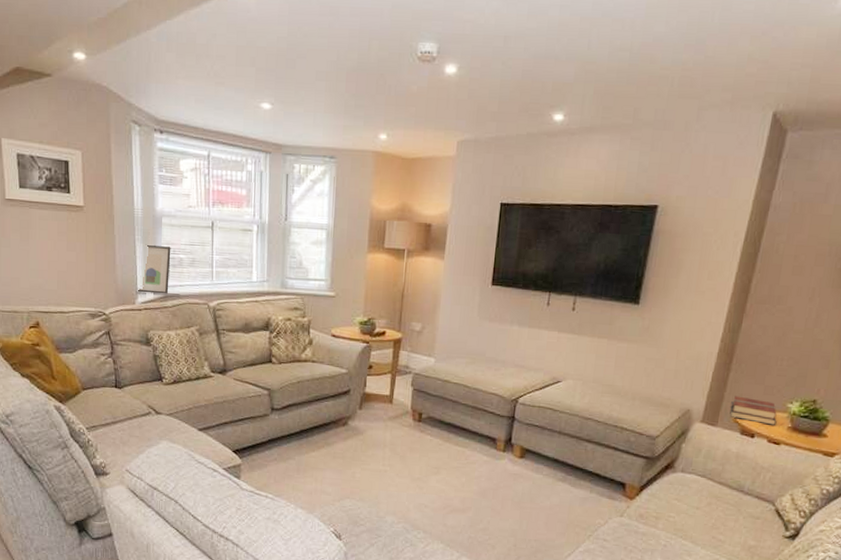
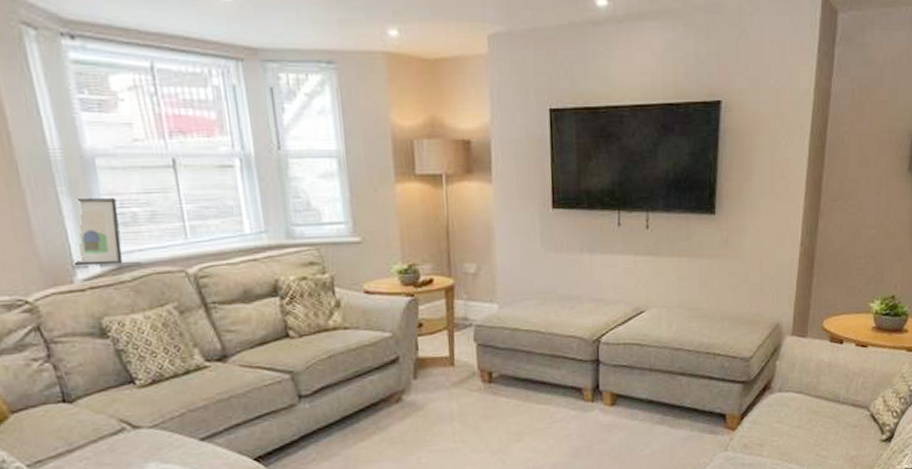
books: present [729,396,777,425] -> none [816,301,862,328]

